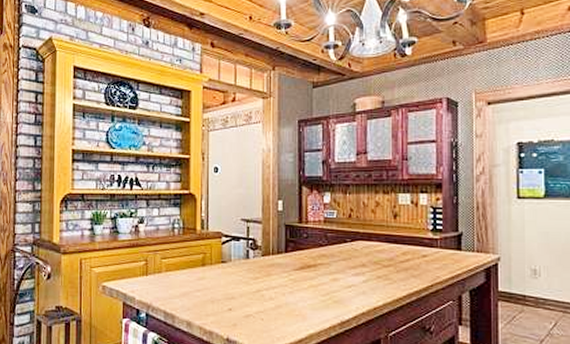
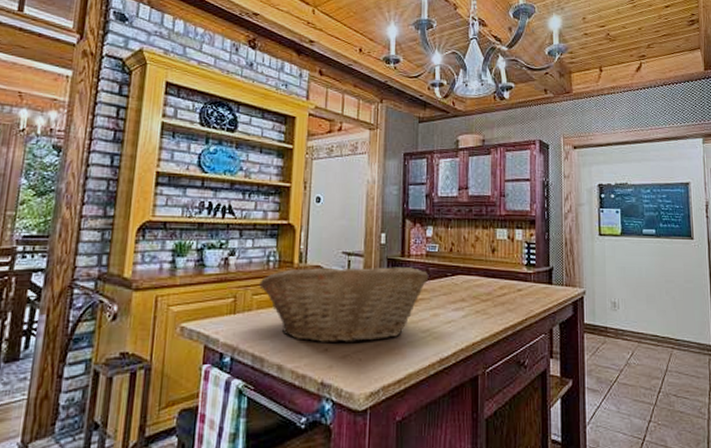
fruit basket: none [167,232,328,305] -> present [259,266,429,344]

